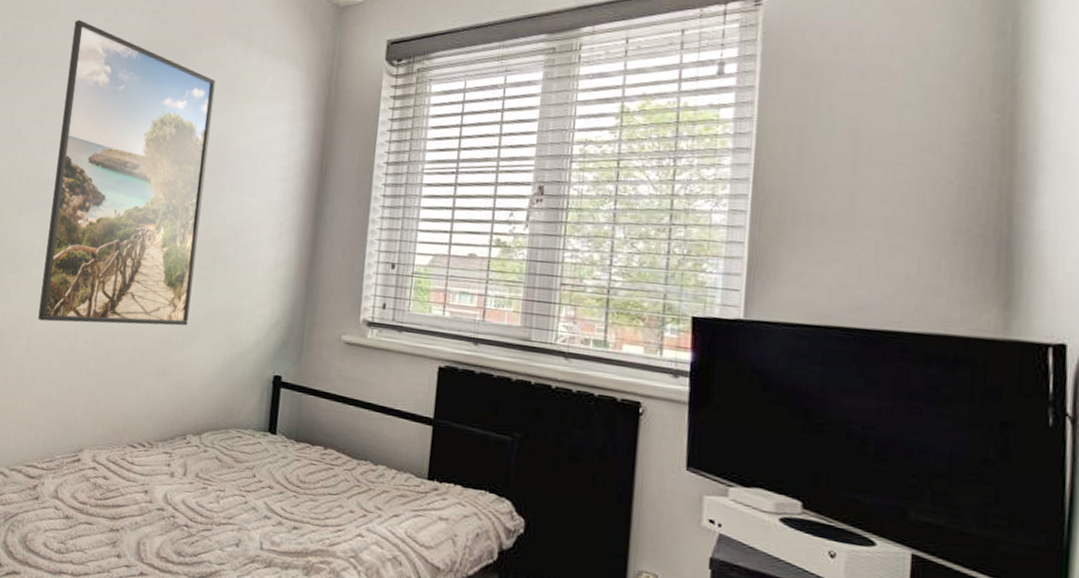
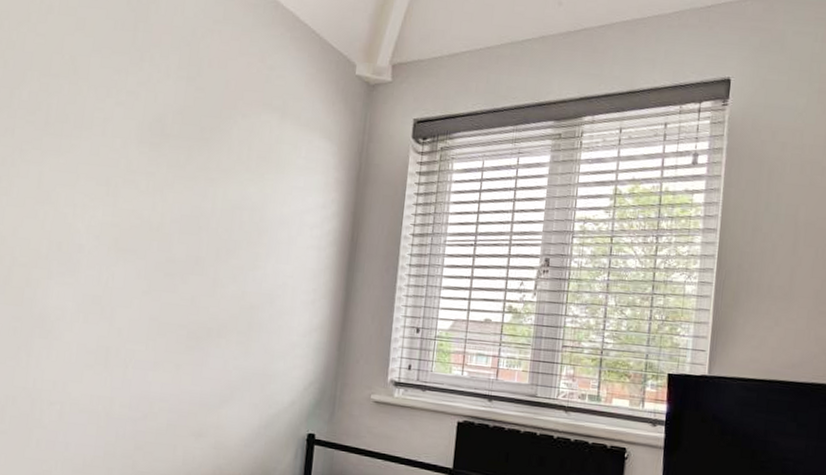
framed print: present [38,19,216,326] -> none [71,81,251,388]

